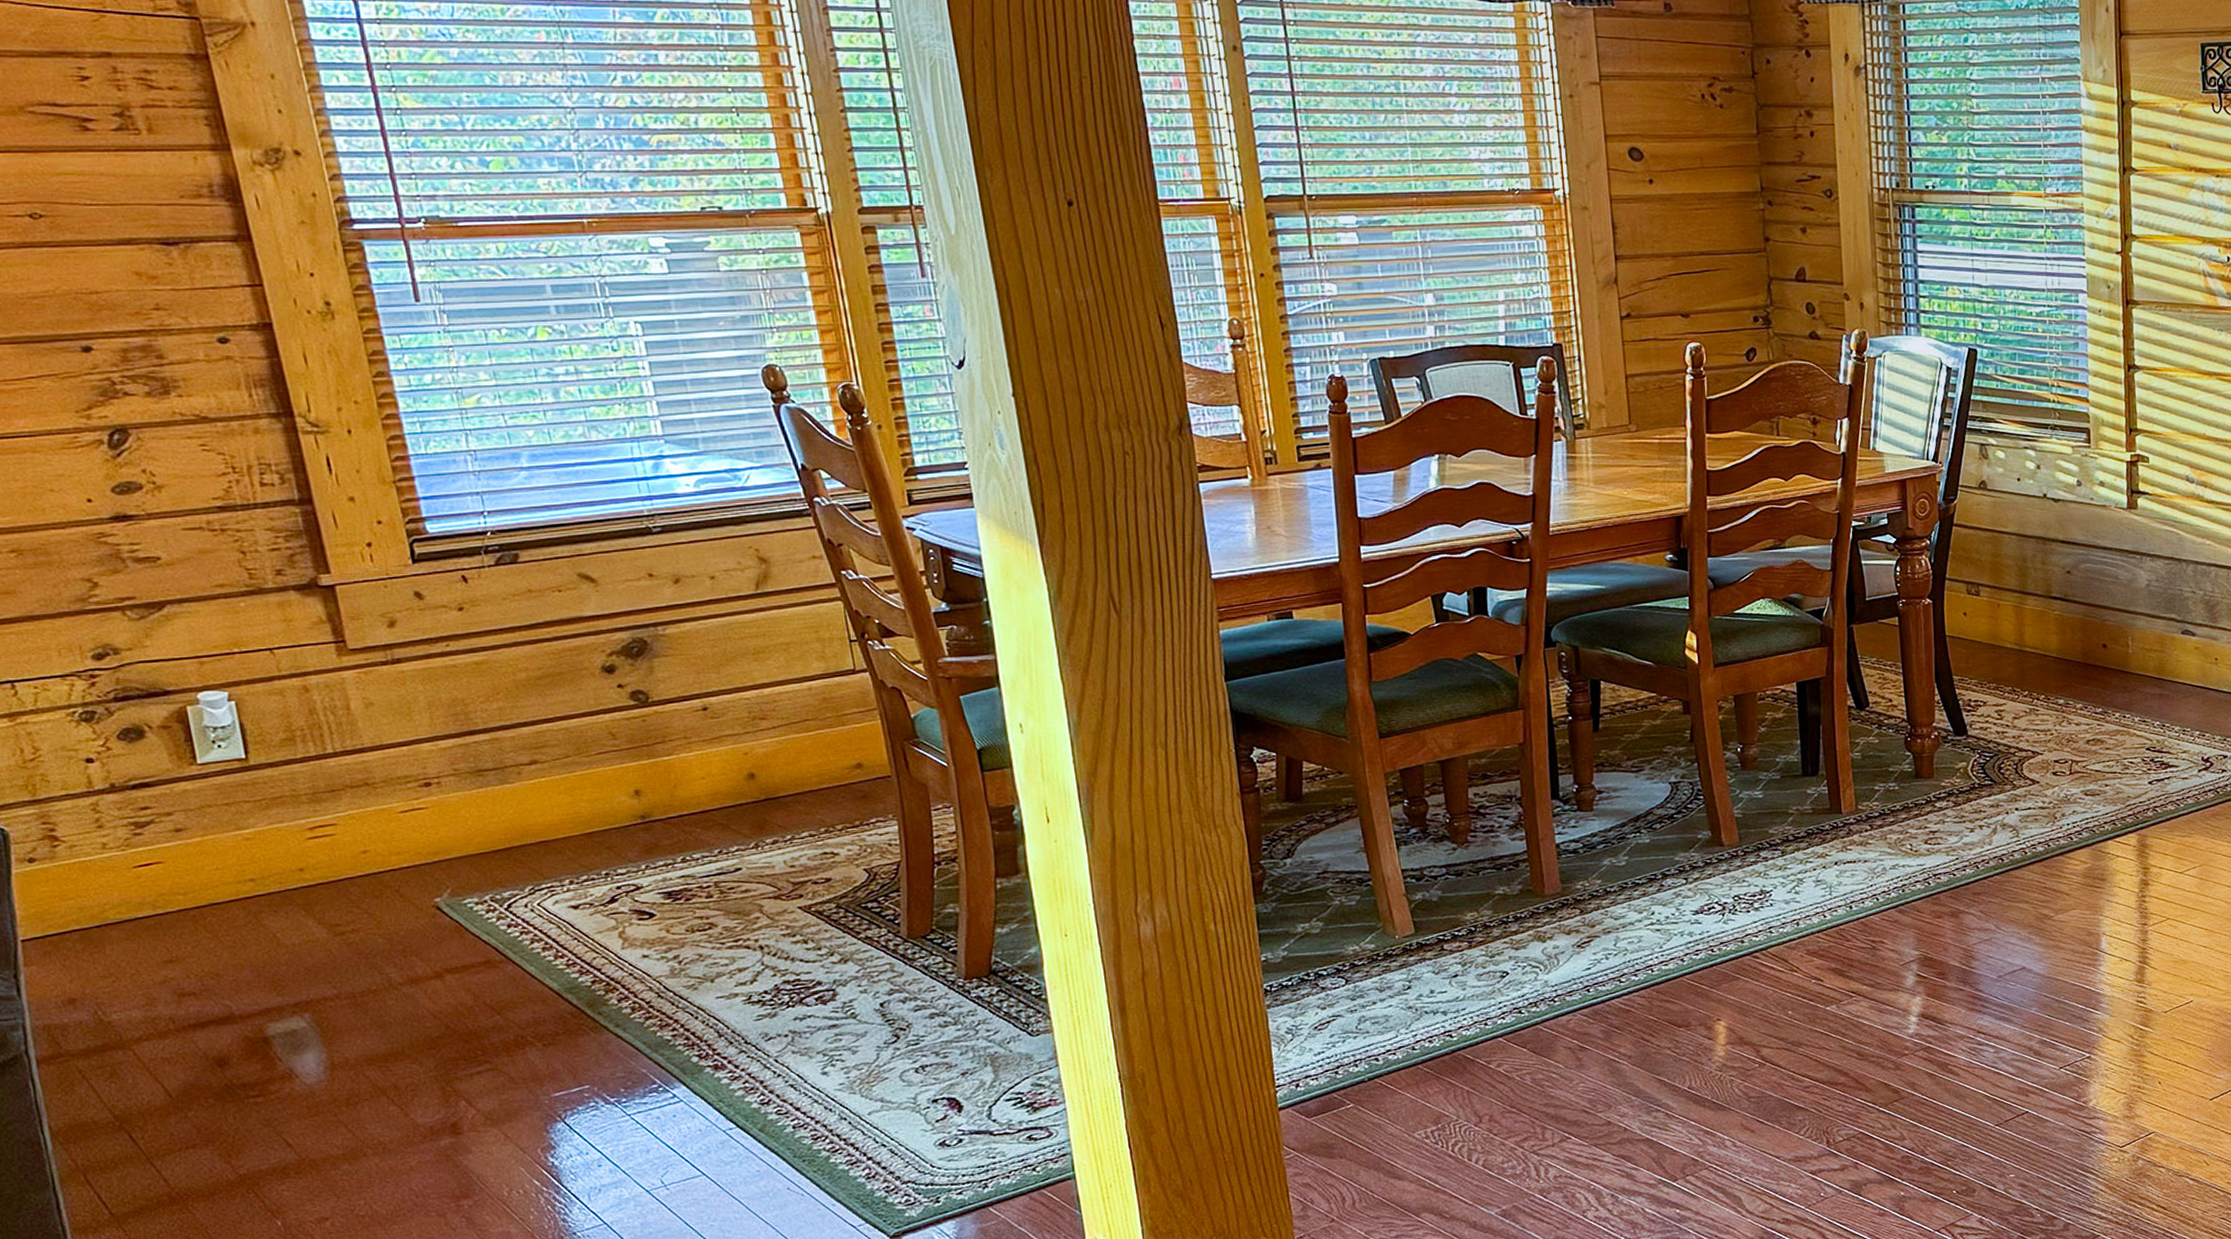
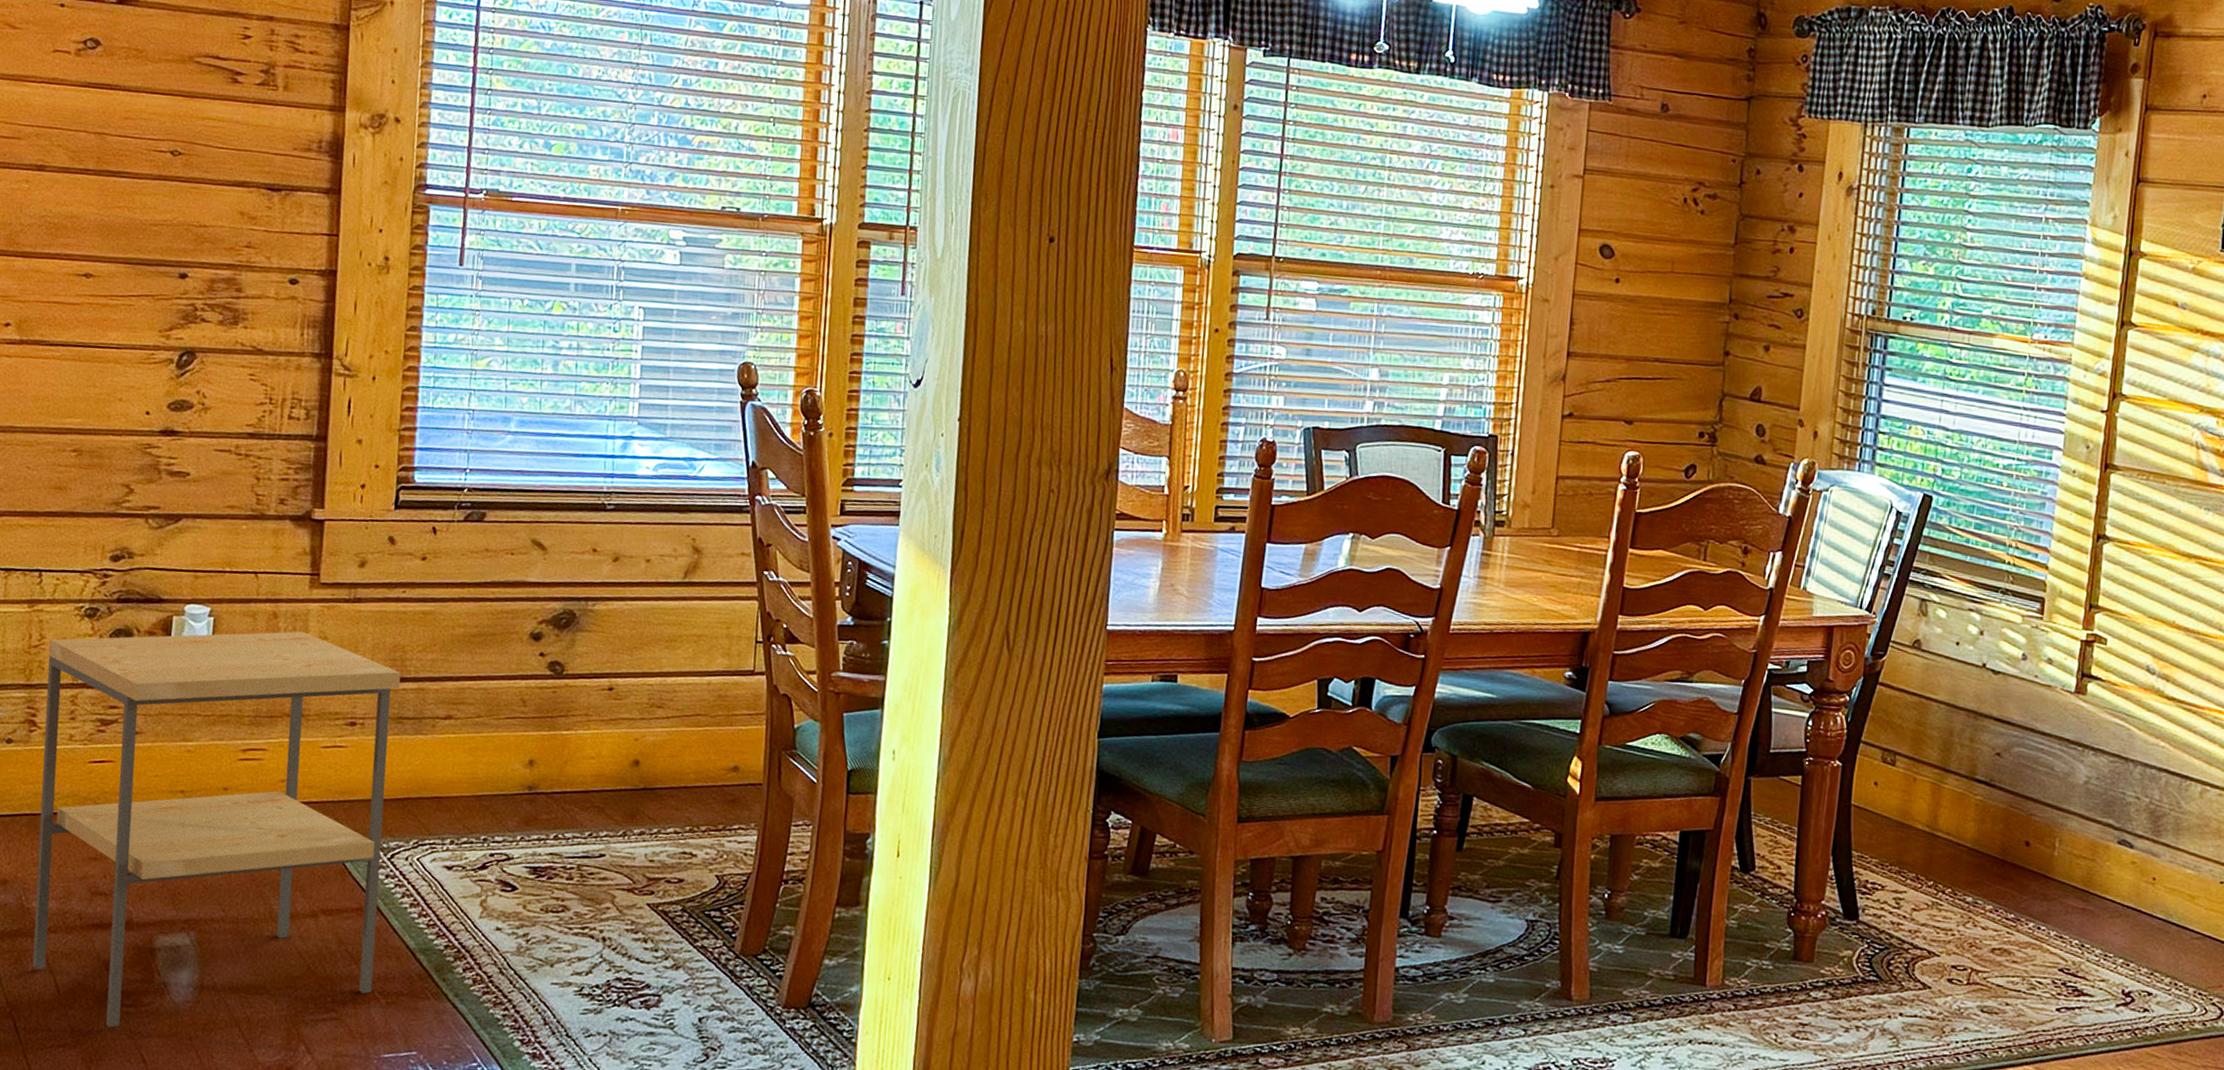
side table: none [47,701,524,1121] -> present [32,631,401,1028]

